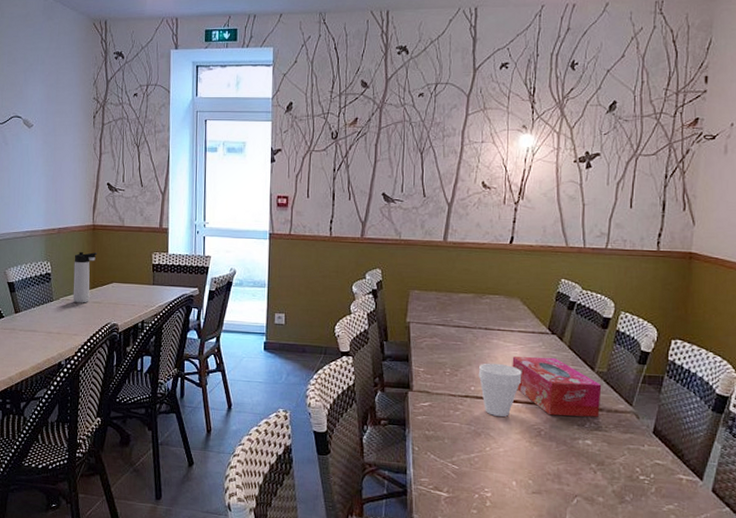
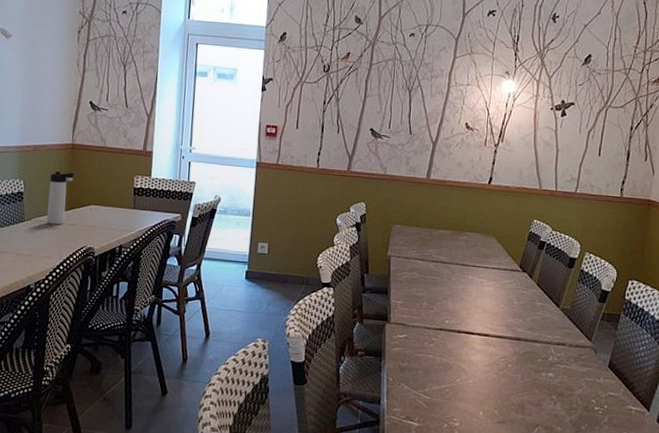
cup: present [478,363,522,417] -> none [452,297,494,349]
tissue box: present [512,356,602,417] -> none [484,292,566,351]

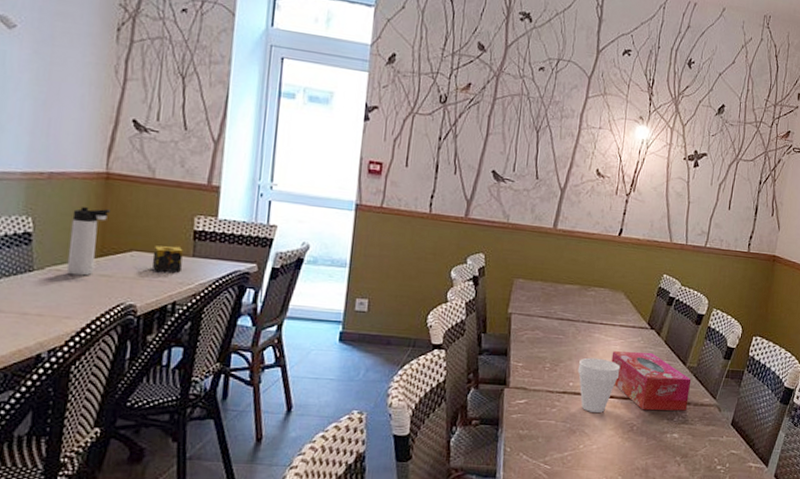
candle: none [104,200,127,222] -> present [151,246,183,273]
cup: none [452,297,494,349] -> present [577,357,620,413]
tissue box: none [484,292,566,351] -> present [611,351,692,411]

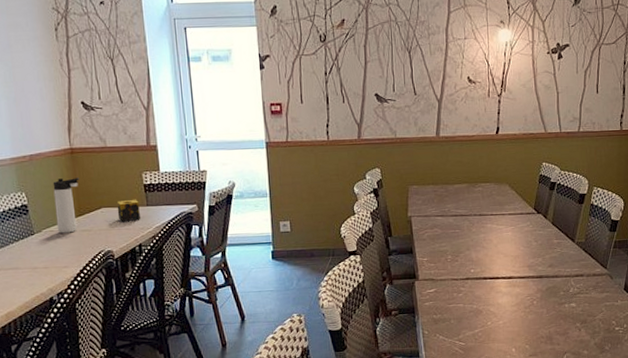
cup: present [577,357,620,413] -> none [476,245,515,293]
tissue box: present [611,351,692,411] -> none [505,234,582,286]

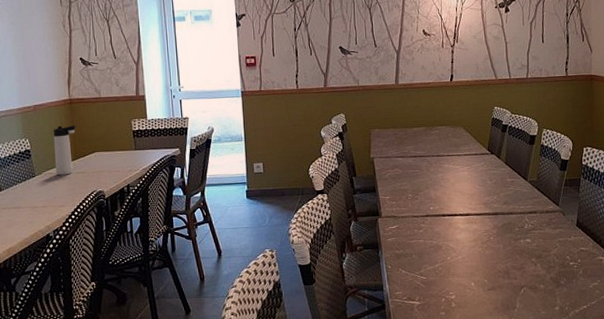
candle: present [116,199,140,221] -> none [108,144,129,164]

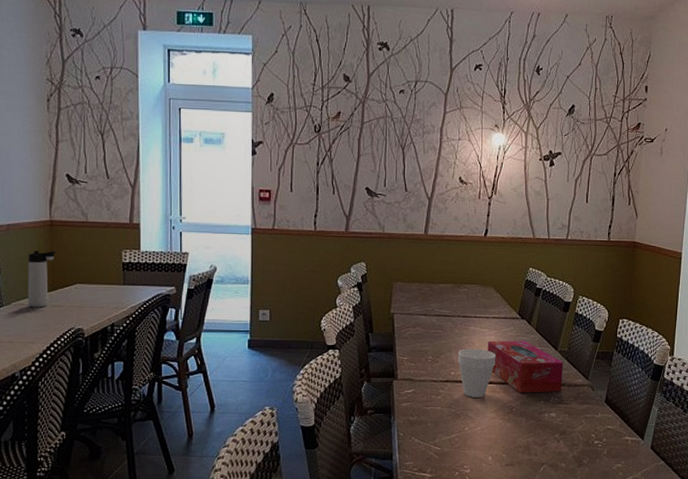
cup: none [435,184,471,229] -> present [457,348,496,397]
tissue box: none [461,173,535,223] -> present [487,340,564,393]

